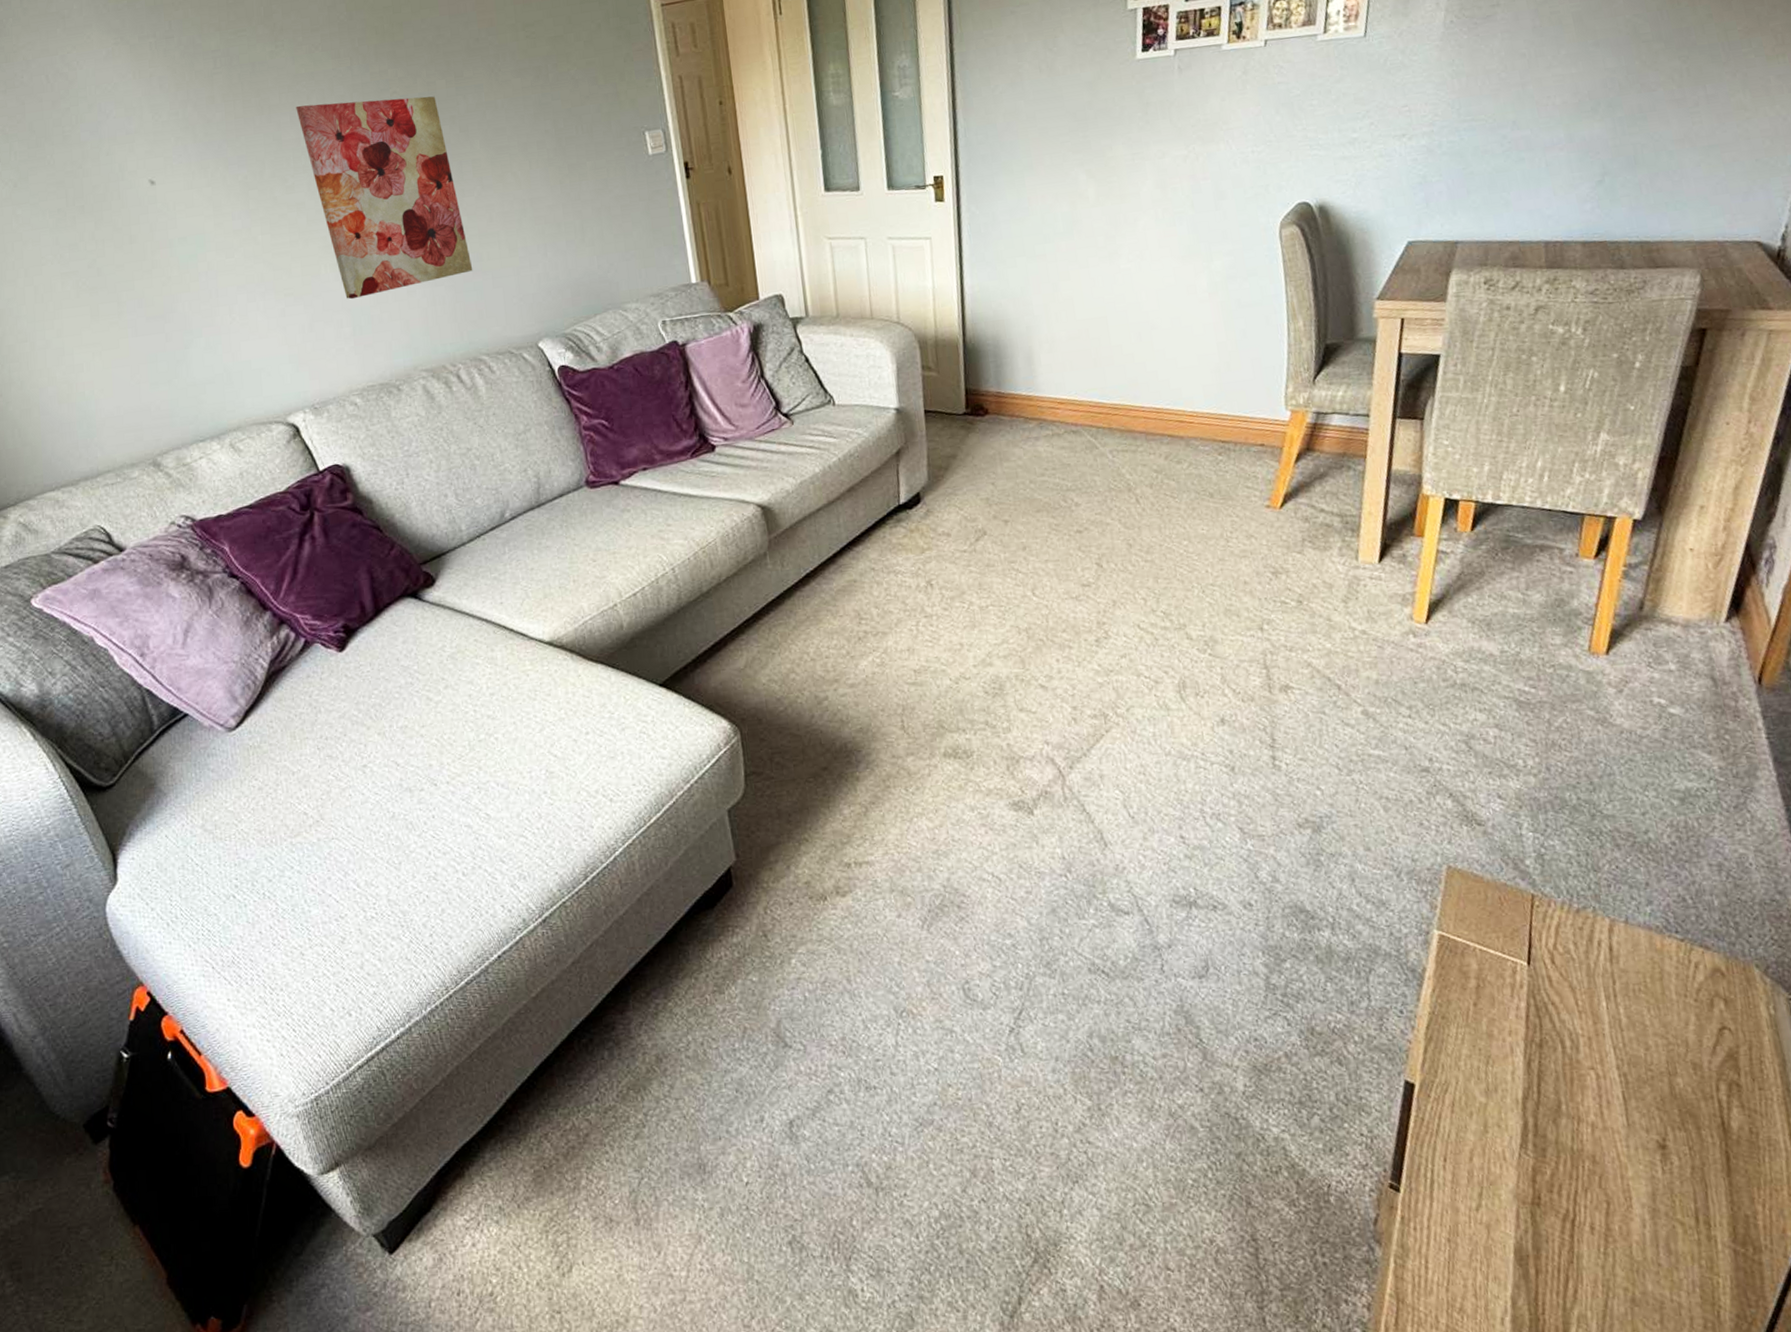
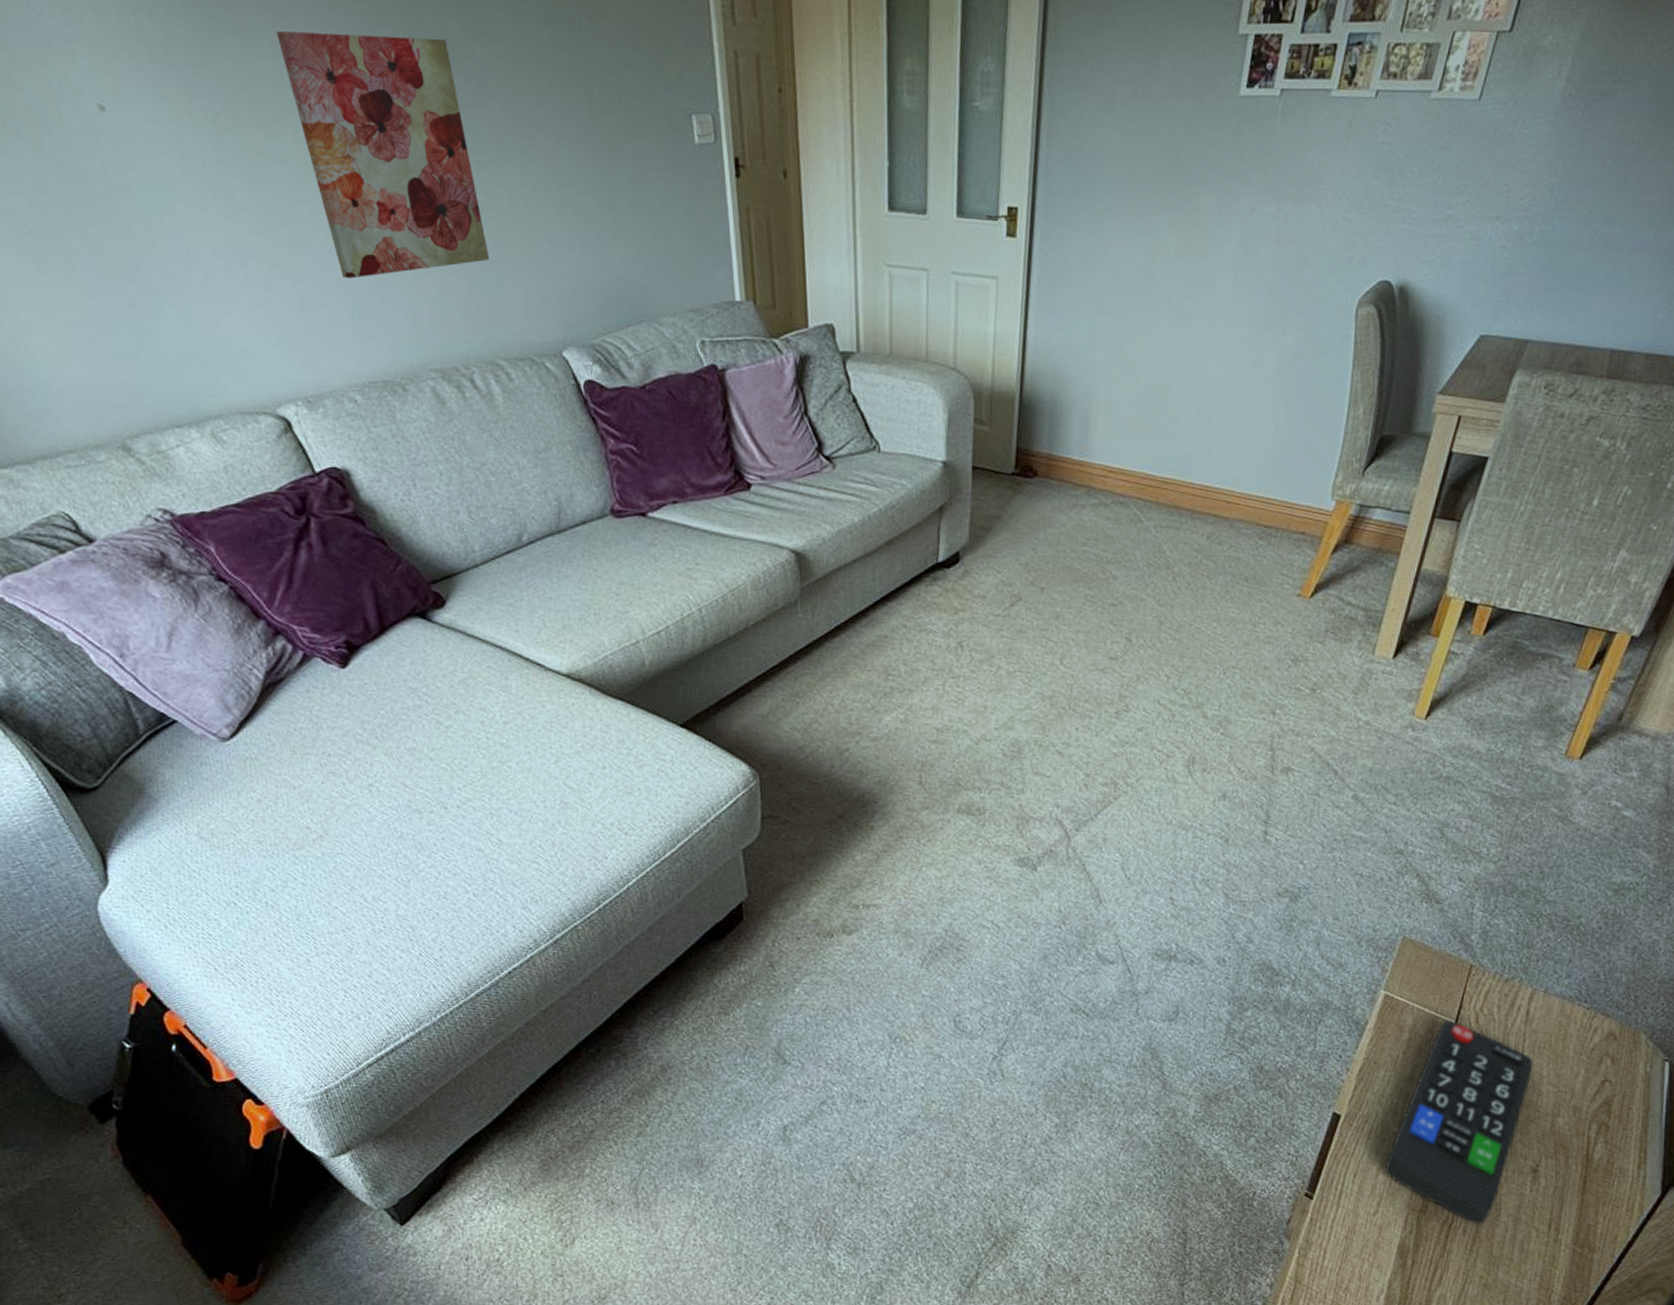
remote control: none [1479,962,1632,1220] -> present [1385,1020,1533,1225]

